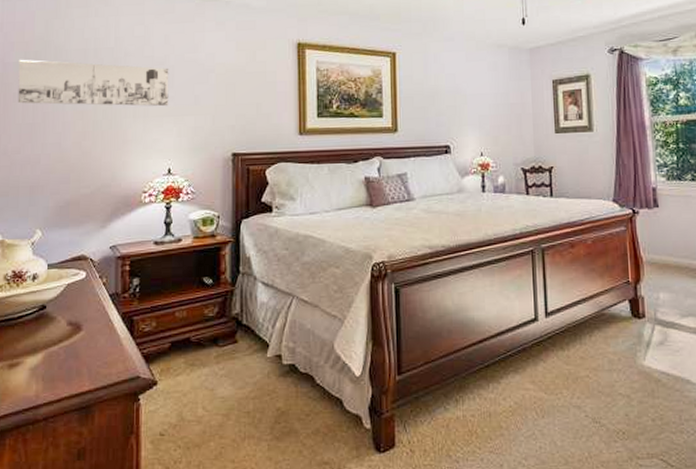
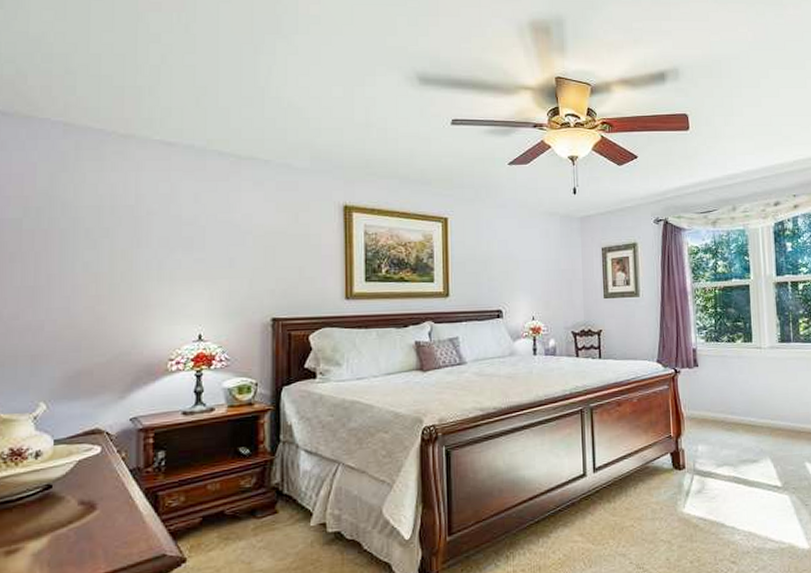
wall art: present [17,59,169,107] -> none [15,215,200,269]

